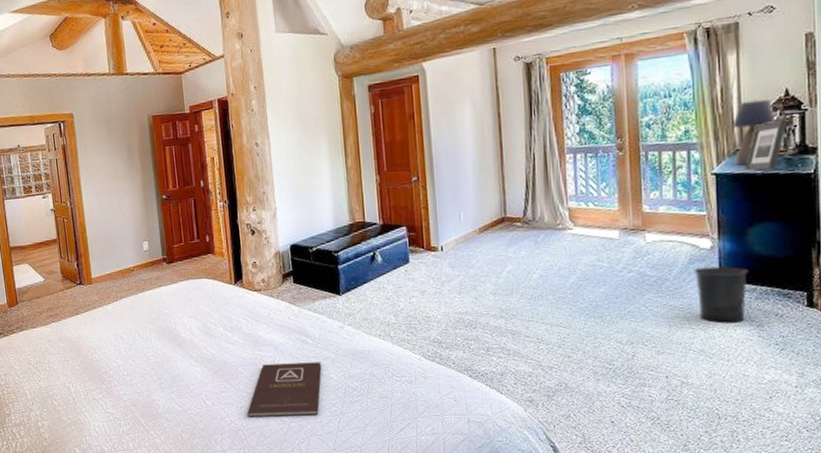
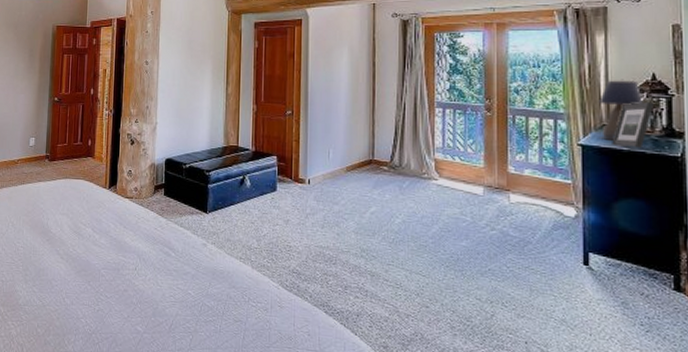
book: present [247,362,322,417] -> none [103,271,181,330]
waste bin: present [693,266,749,323] -> none [557,235,614,297]

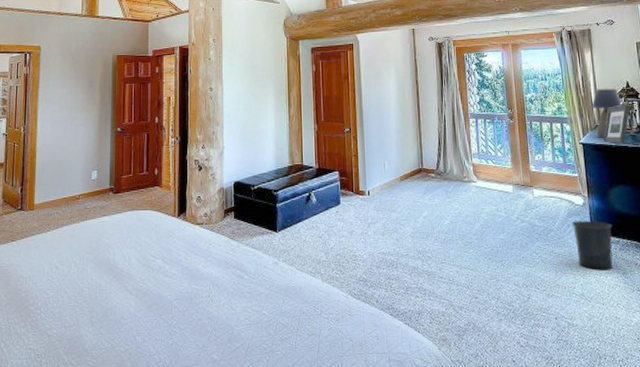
waste bin: none [557,235,614,297] -> present [571,220,613,270]

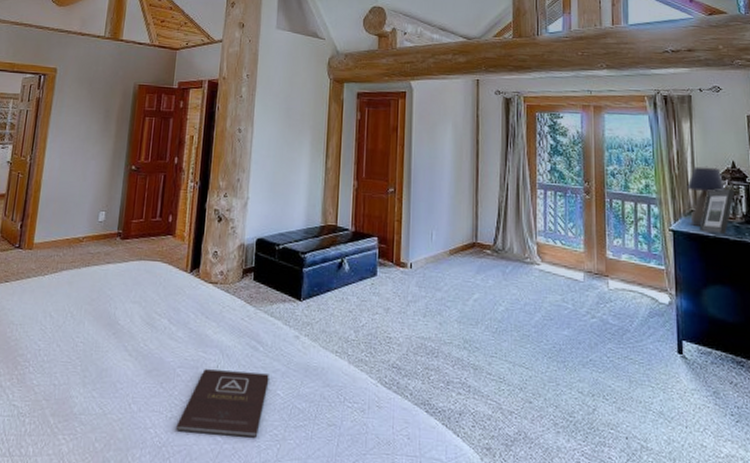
book: none [177,297,255,355] -> present [176,369,269,438]
waste bin: present [571,220,613,270] -> none [653,322,704,387]

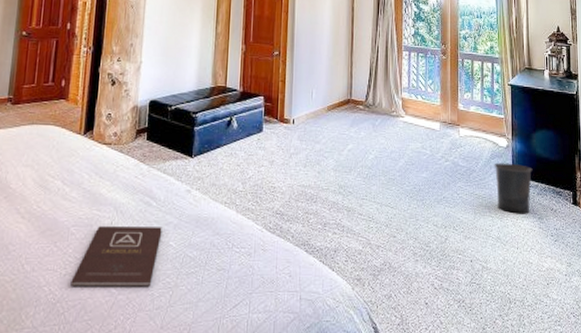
waste bin: none [653,322,704,387] -> present [494,162,533,214]
table lamp: present [686,166,725,228] -> none [522,30,552,82]
picture frame: present [699,189,735,235] -> none [531,49,559,88]

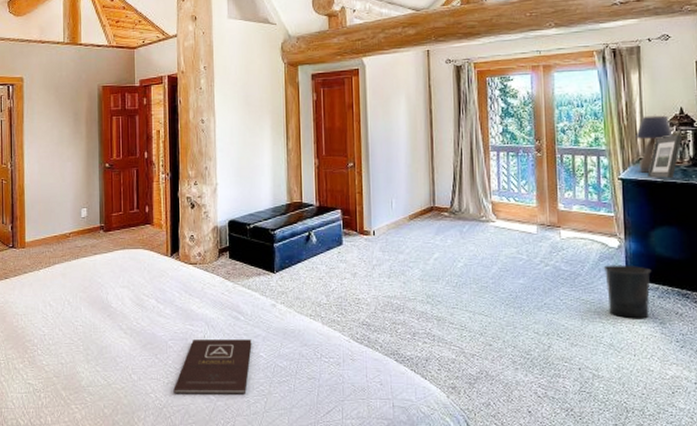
table lamp: none [522,30,552,82] -> present [634,114,673,174]
picture frame: none [531,49,559,88] -> present [647,135,683,179]

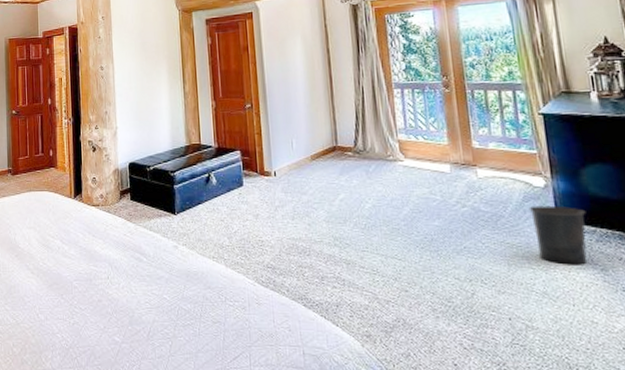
book: present [173,339,252,394] -> none [79,280,155,337]
table lamp: present [634,114,673,174] -> none [553,45,598,108]
picture frame: present [647,135,683,179] -> none [572,66,610,113]

